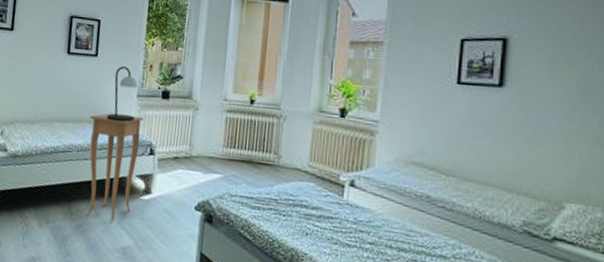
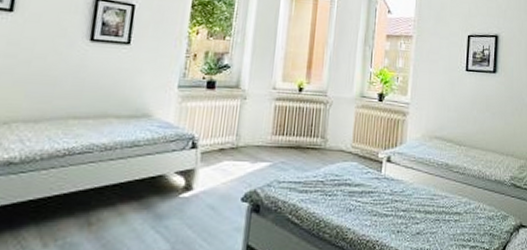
side table: present [87,113,144,222] -> none [111,106,185,226]
table lamp: present [107,66,138,122] -> none [140,55,180,115]

